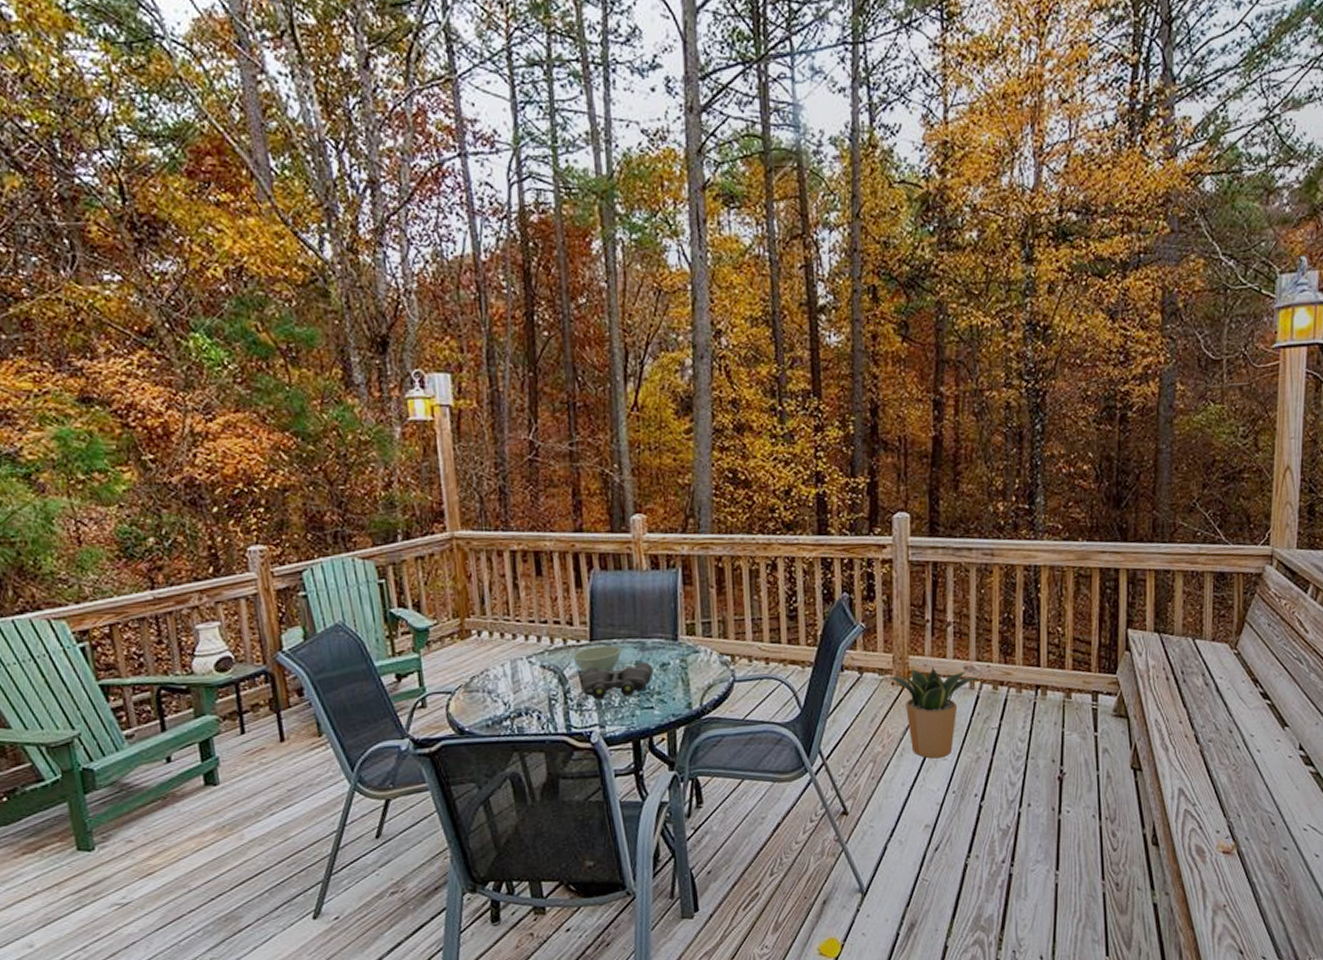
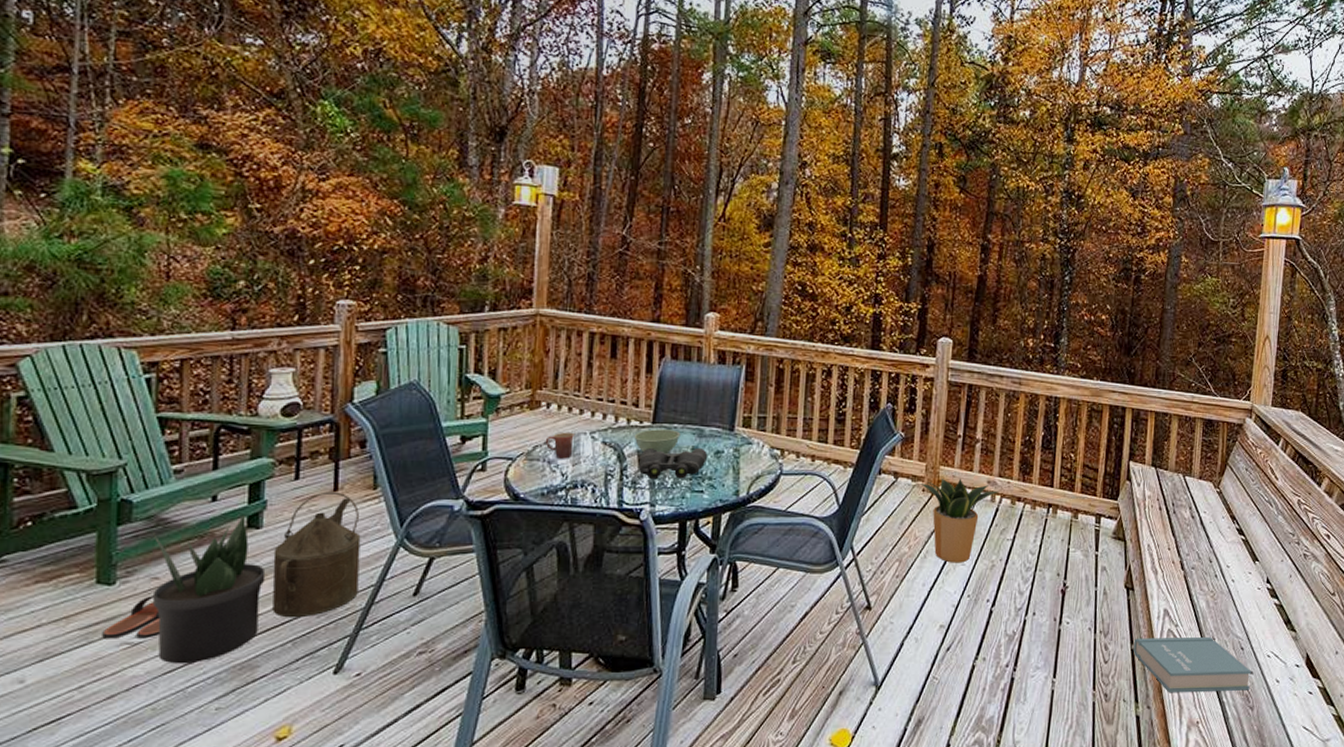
flip-flop: none [92,858,146,902] -> present [102,596,161,639]
planter: none [119,774,235,920] -> present [152,515,266,664]
watering can: none [234,742,322,869] -> present [272,491,361,618]
mug: none [481,658,512,688] -> present [545,432,576,459]
book: none [1145,813,1286,876] -> present [1133,636,1252,692]

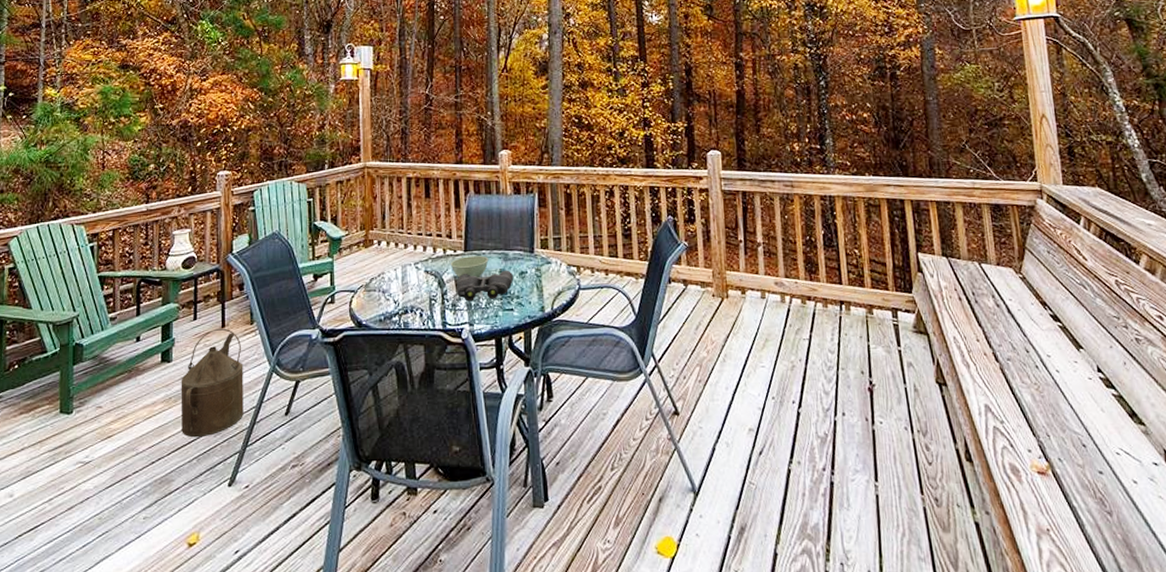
flip-flop: present [102,596,161,639] -> none [64,422,104,459]
planter: present [152,515,266,664] -> none [97,352,176,480]
mug: present [545,432,576,459] -> none [379,264,403,288]
potted plant: present [919,478,1000,563] -> none [709,281,788,366]
book: present [1133,636,1252,692] -> none [956,433,1103,496]

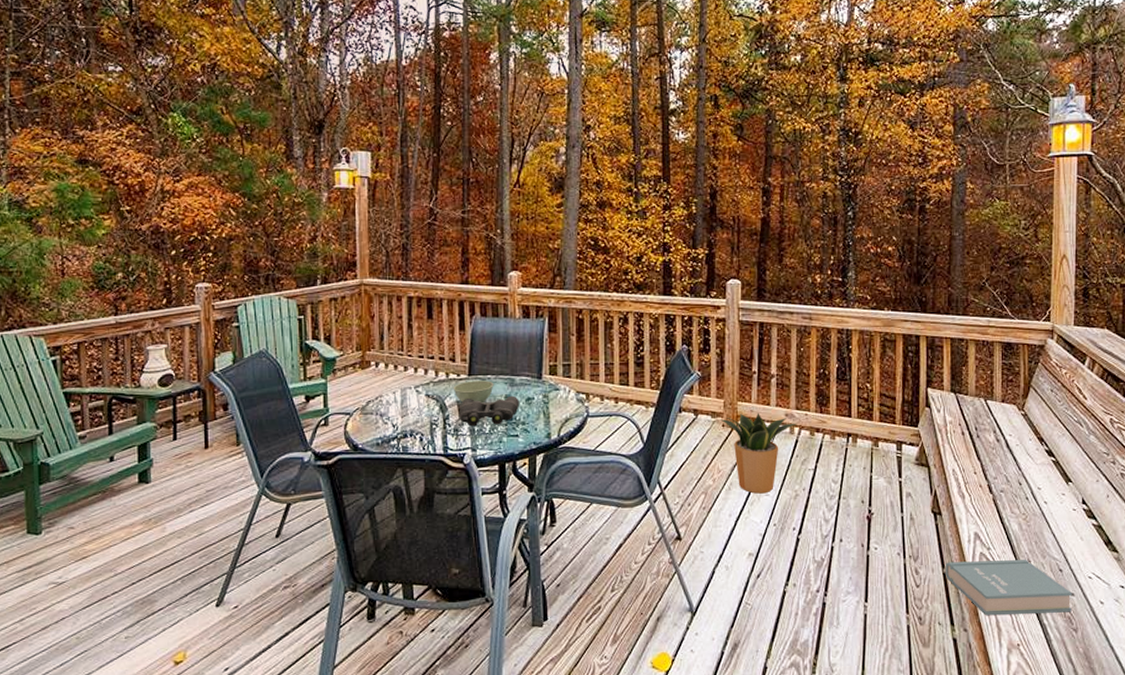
watering can: present [181,328,244,438] -> none [161,449,231,559]
potted plant: none [709,281,788,366] -> present [719,412,798,494]
book: none [956,433,1103,496] -> present [945,559,1073,615]

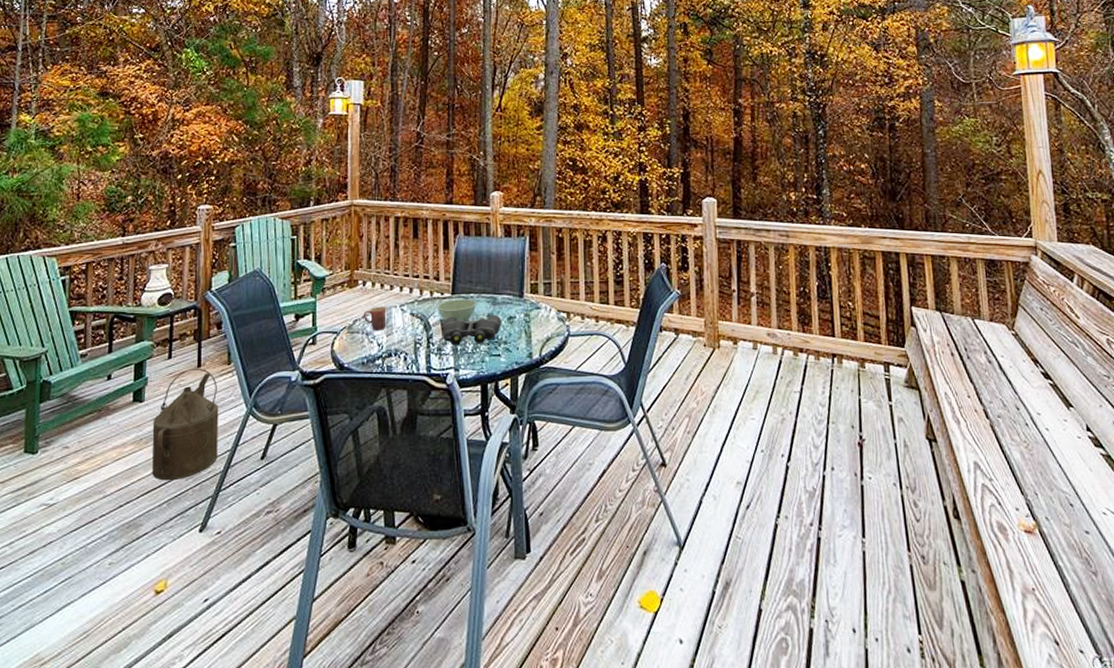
watering can: none [161,449,231,559] -> present [152,368,219,481]
mug: none [376,387,402,412] -> present [363,306,388,331]
potted plant: present [719,412,798,494] -> none [700,332,781,417]
book: present [945,559,1073,615] -> none [945,491,1088,554]

